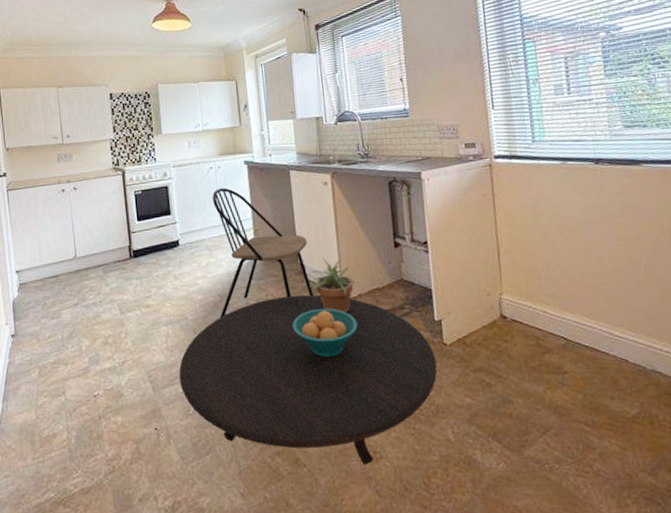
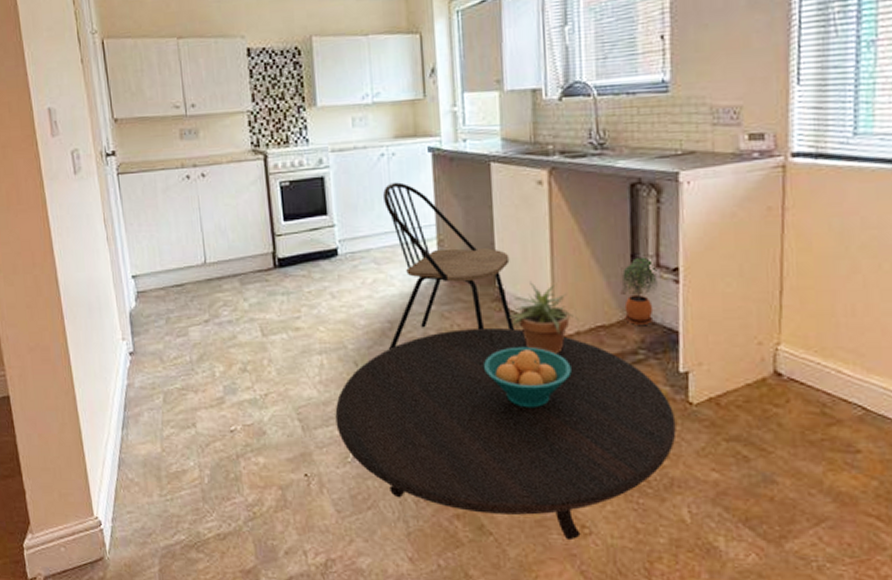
potted plant: none [388,235,414,286] -> present [621,258,658,325]

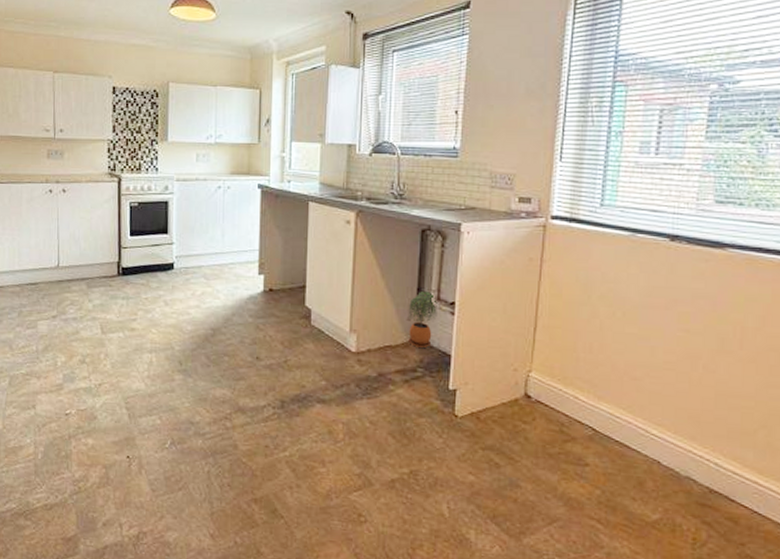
table: present [335,327,677,541] -> none [158,340,443,527]
dining chair: present [383,182,514,349] -> none [210,211,318,353]
fruit bowl: present [483,346,572,408] -> none [288,358,361,412]
potted plant: present [510,282,579,354] -> none [314,304,371,367]

